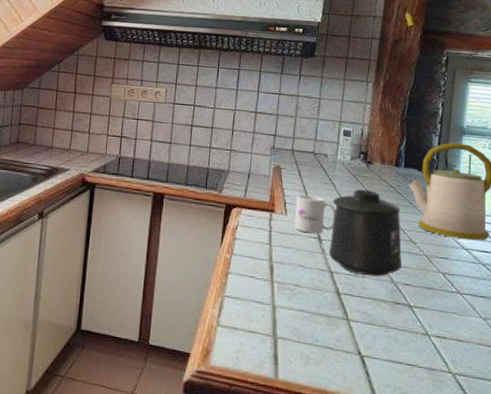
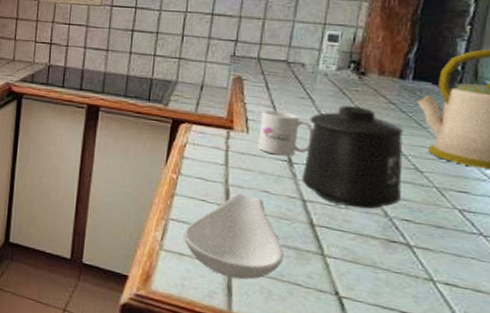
spoon rest: none [236,269,318,348] -> present [183,193,284,280]

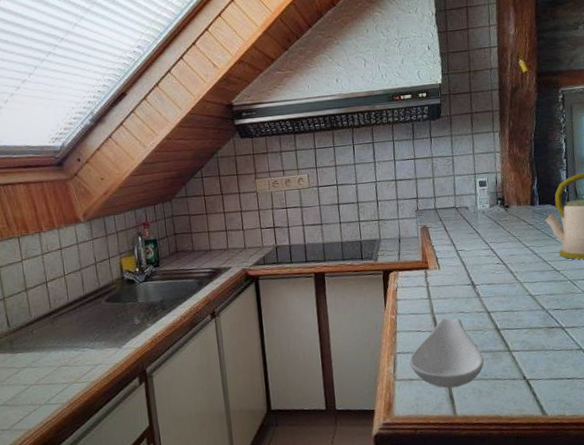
mug: present [257,110,314,156] -> none [446,246,485,282]
mug: present [301,105,403,209] -> none [479,231,550,309]

